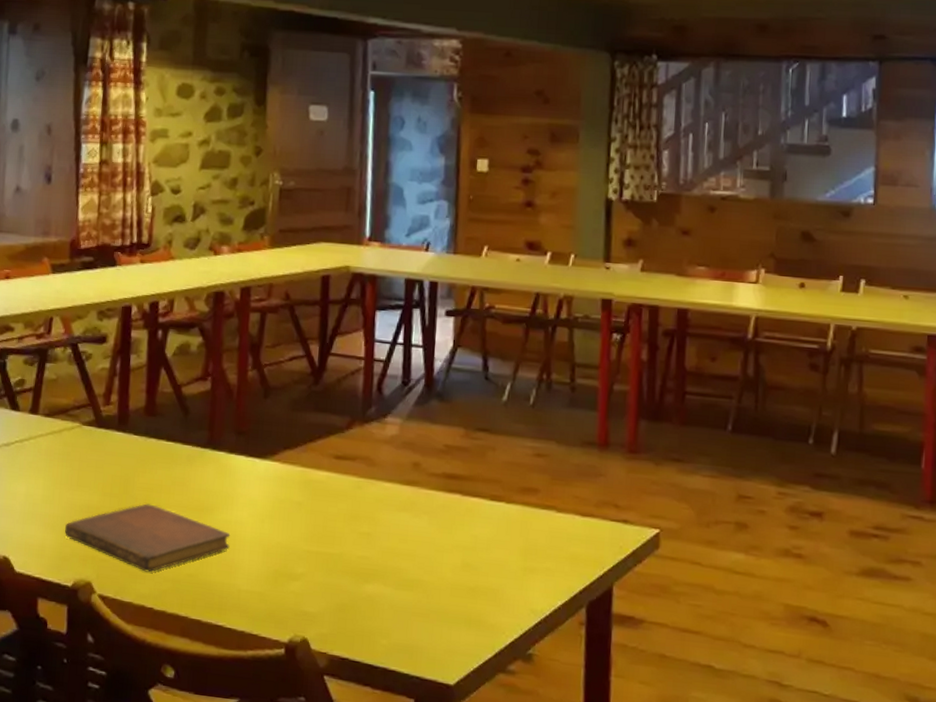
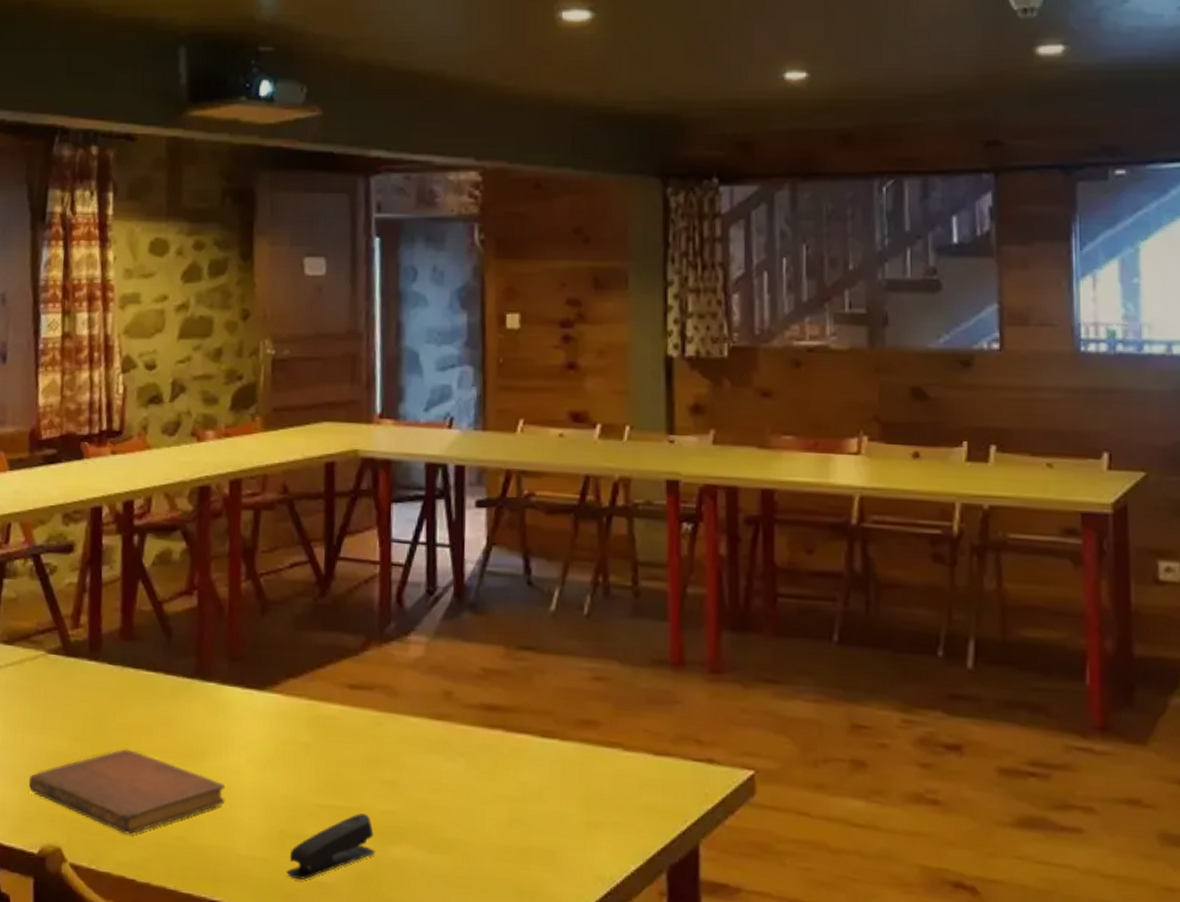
stapler: none [278,558,353,610] -> present [286,813,376,880]

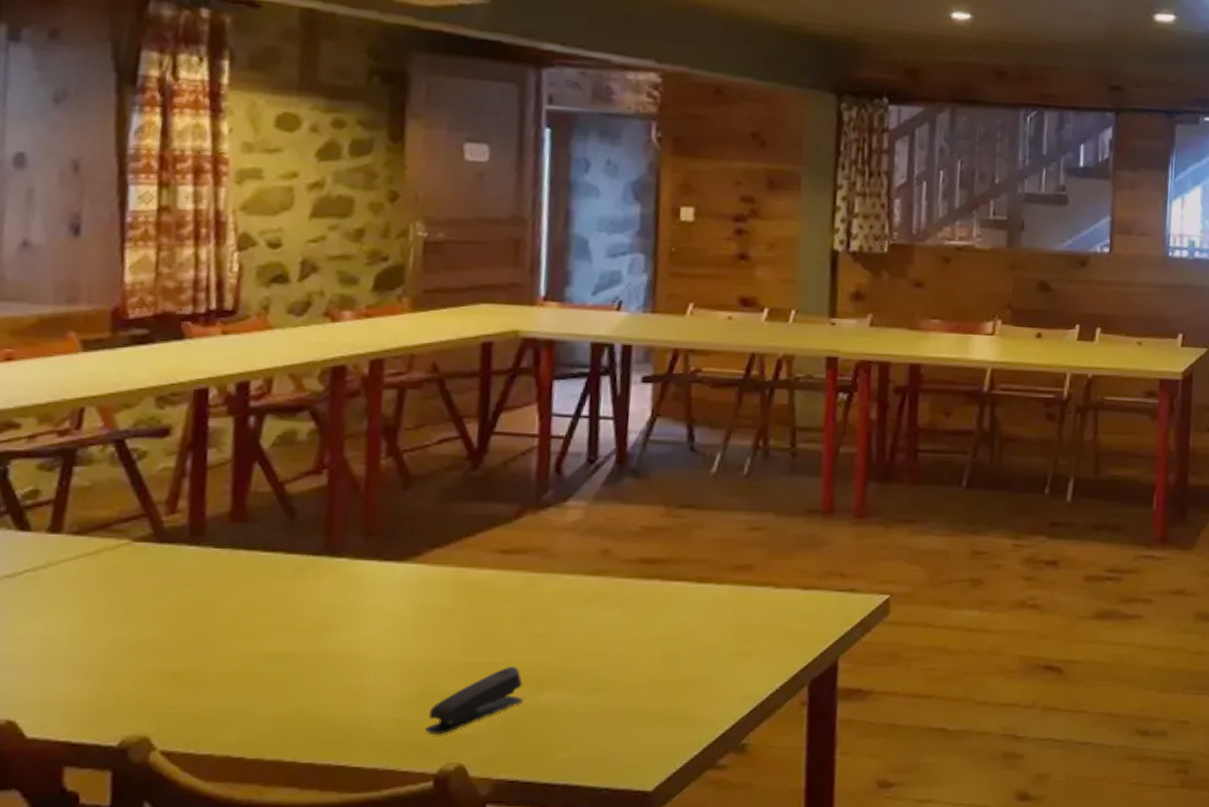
notebook: present [28,749,226,835] -> none [105,631,357,715]

